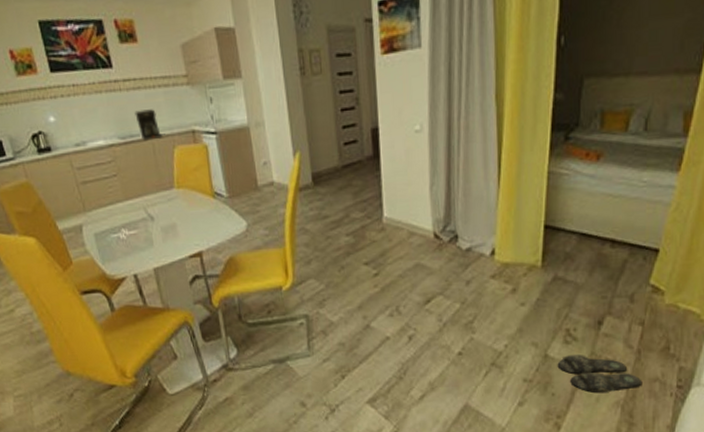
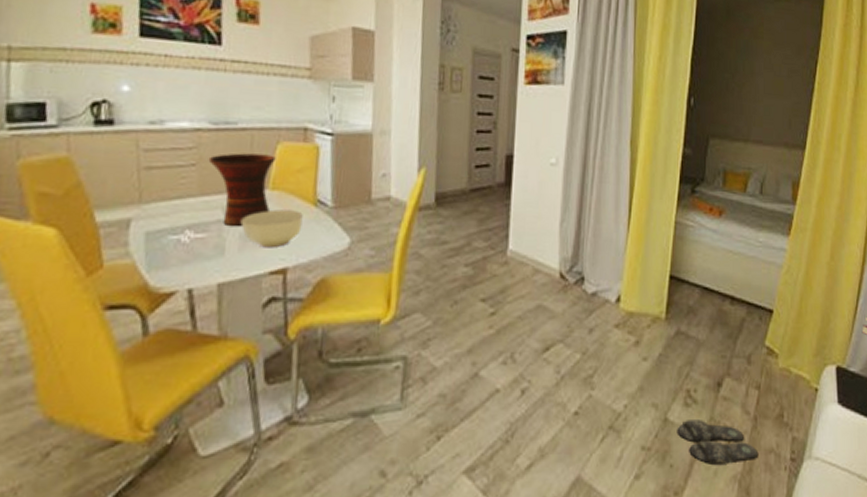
vase: none [124,158,179,223] -> present [208,153,276,227]
coffee maker: present [134,109,163,141] -> none [237,96,267,132]
bowl: none [159,203,207,237] -> present [240,209,303,248]

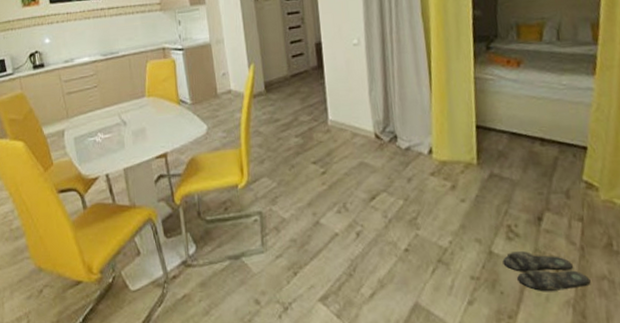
vase: present [208,153,276,227] -> none [104,71,149,127]
bowl: present [240,209,303,248] -> none [131,110,172,140]

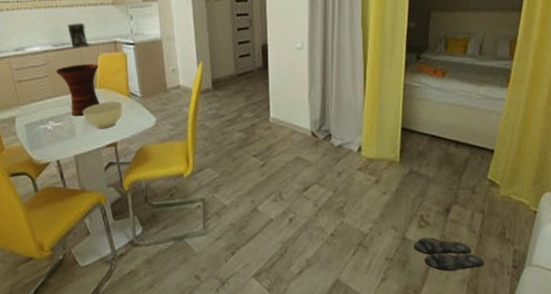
vase: none [104,71,149,127] -> present [55,64,100,117]
coffee maker: none [116,31,138,57] -> present [67,23,90,49]
bowl: none [131,110,172,140] -> present [82,101,122,129]

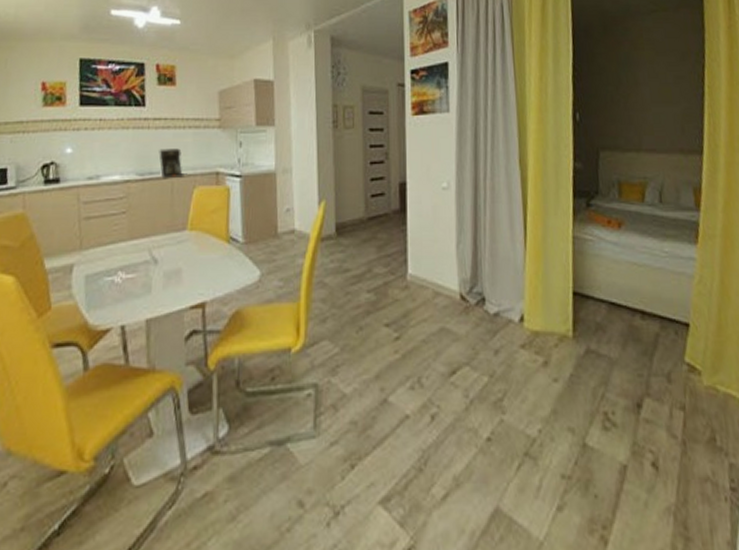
vase: present [55,64,100,117] -> none [136,199,193,267]
bowl: present [82,101,122,129] -> none [164,248,218,284]
slippers: present [413,237,484,271] -> none [597,445,693,495]

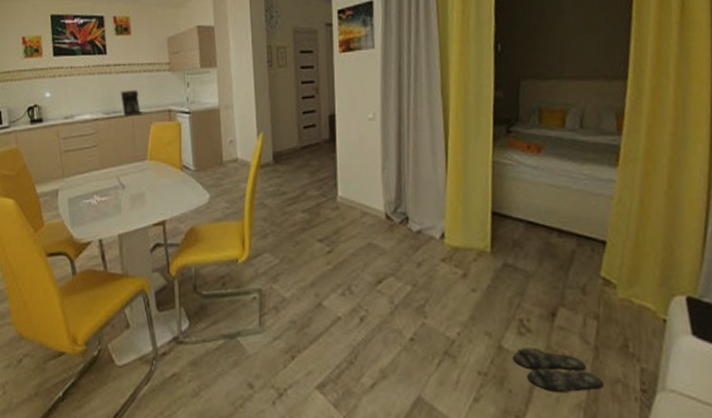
slippers: none [597,445,693,495] -> present [512,348,604,392]

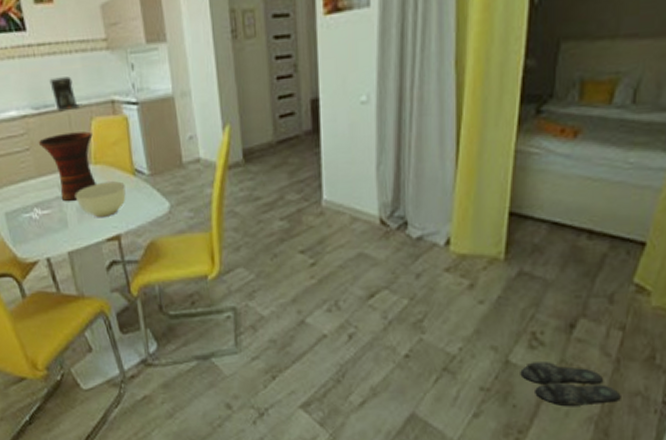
vase: none [105,133,150,191] -> present [38,131,96,202]
bowl: none [130,175,173,206] -> present [75,181,126,218]

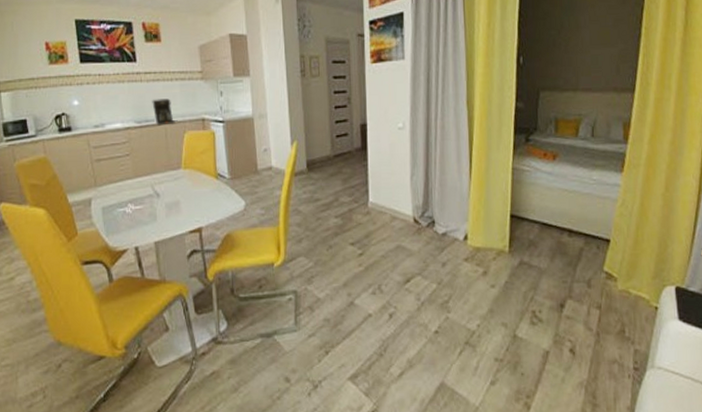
vase: present [38,131,96,202] -> none [137,142,184,199]
bowl: present [75,181,126,218] -> none [165,183,209,213]
slippers: present [520,362,621,406] -> none [525,336,603,373]

